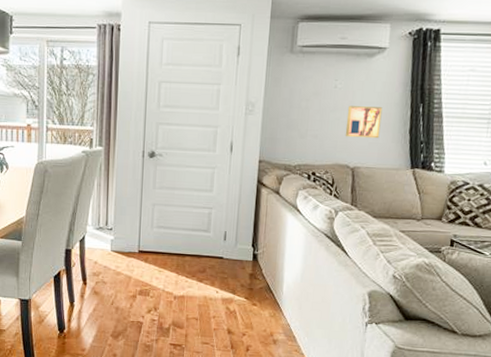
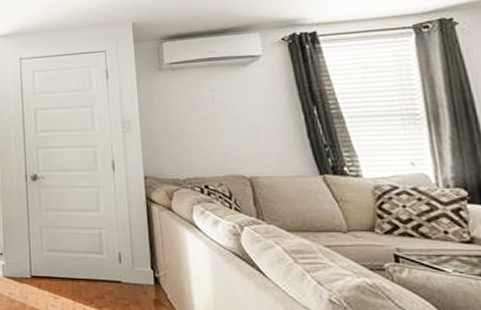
wall art: present [345,106,383,139] -> none [230,113,274,147]

